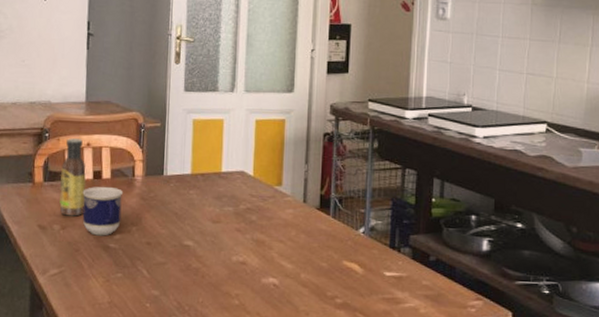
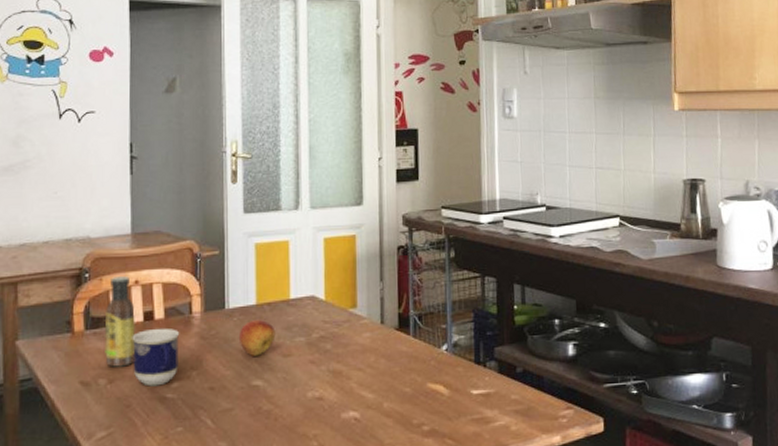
fruit: none [174,187,207,219] -> present [238,319,276,356]

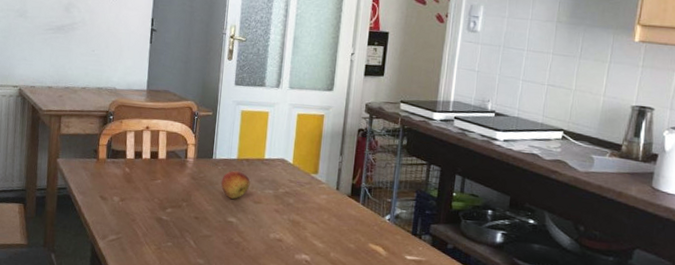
sauce bottle: present [104,276,136,367] -> none [119,121,145,191]
cup: present [132,328,180,387] -> none [139,165,177,209]

